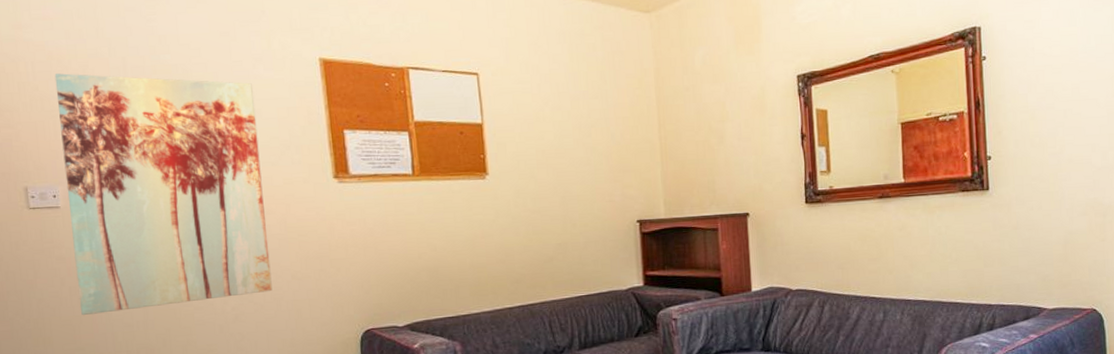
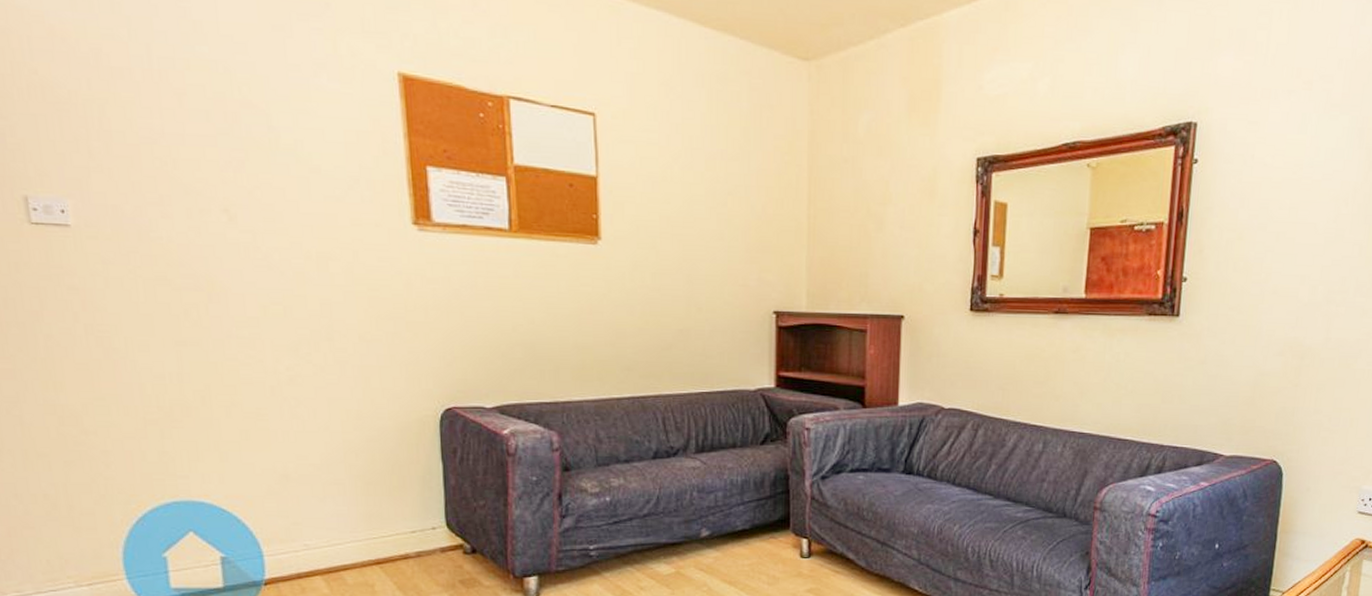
wall art: present [54,73,273,315] -> none [58,55,335,359]

